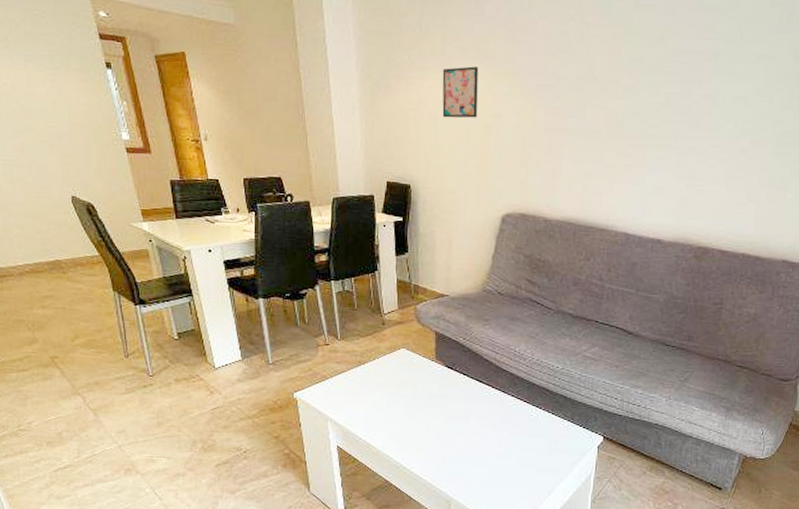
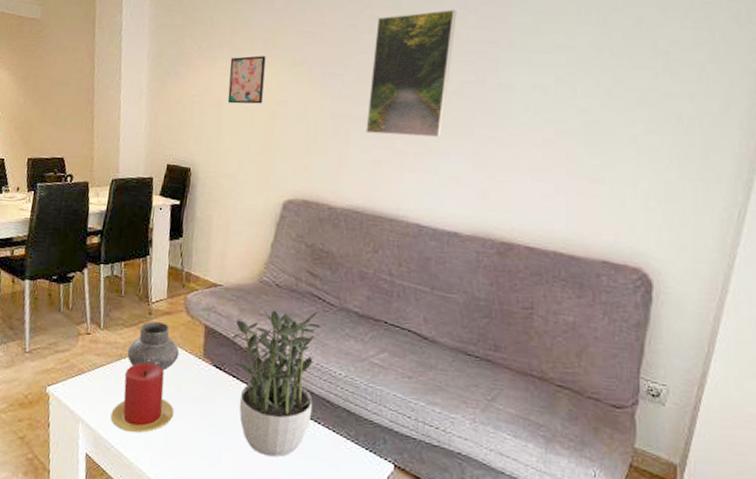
candle: none [356,367,413,427] -> present [110,362,174,433]
vase: none [365,331,414,373] -> present [127,322,180,371]
potted plant: none [460,315,540,438] -> present [231,310,321,457]
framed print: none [578,16,666,150] -> present [366,9,457,138]

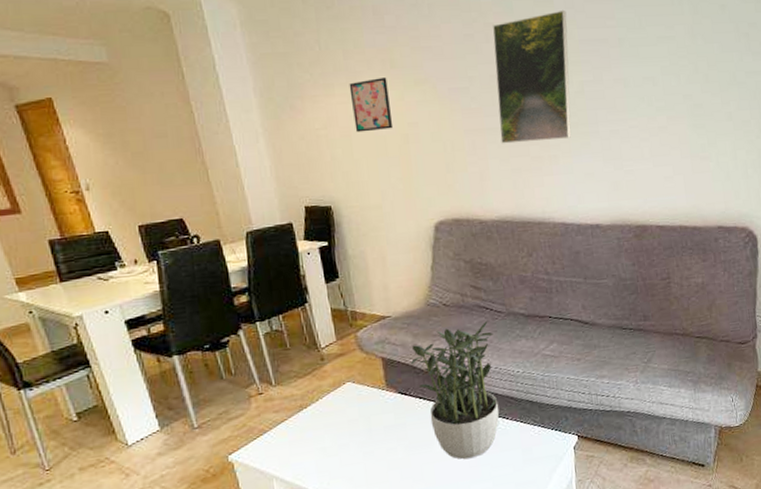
candle: present [110,362,174,433] -> none [304,405,370,475]
vase: present [127,322,180,371] -> none [307,365,362,413]

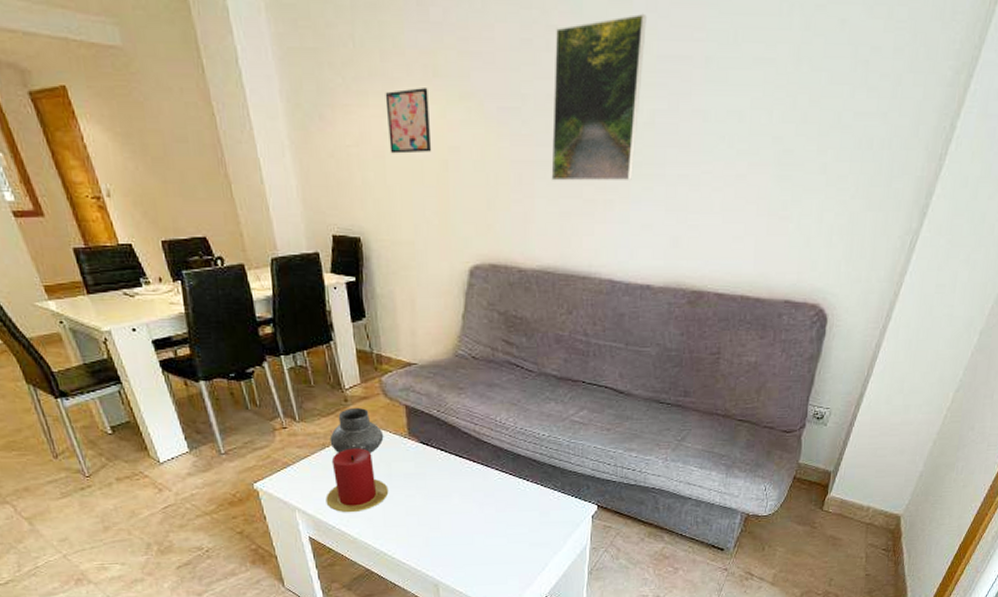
candle: none [304,405,370,475] -> present [325,448,389,513]
vase: none [307,365,362,413] -> present [329,408,384,453]
potted plant: present [410,321,500,459] -> none [433,379,522,515]

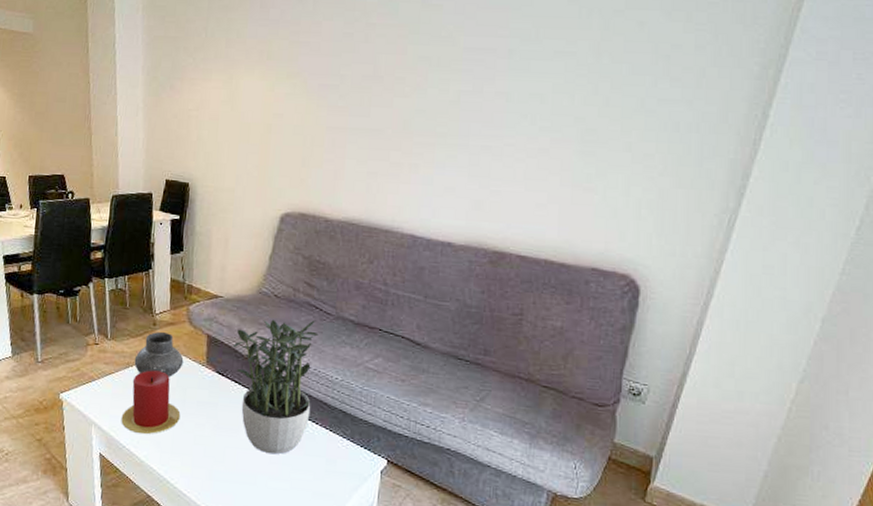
wall art: present [385,88,432,154] -> none [223,67,262,118]
potted plant: none [433,379,522,515] -> present [232,319,319,455]
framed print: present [551,13,647,181] -> none [362,15,455,149]

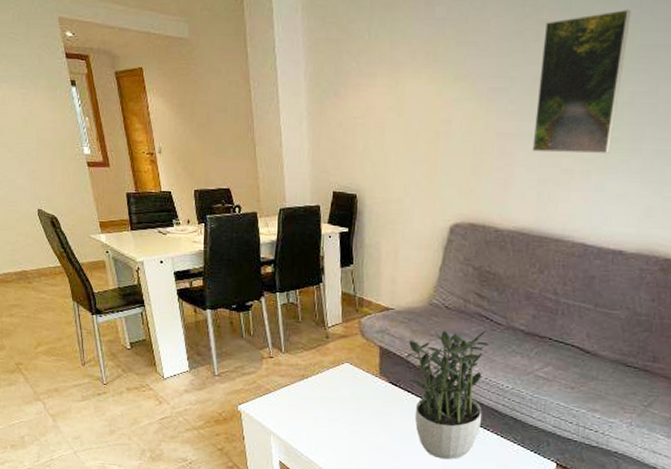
candle: present [121,370,181,435] -> none [298,381,356,443]
vase: present [134,332,184,377] -> none [309,345,357,388]
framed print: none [362,15,455,149] -> present [532,8,631,154]

